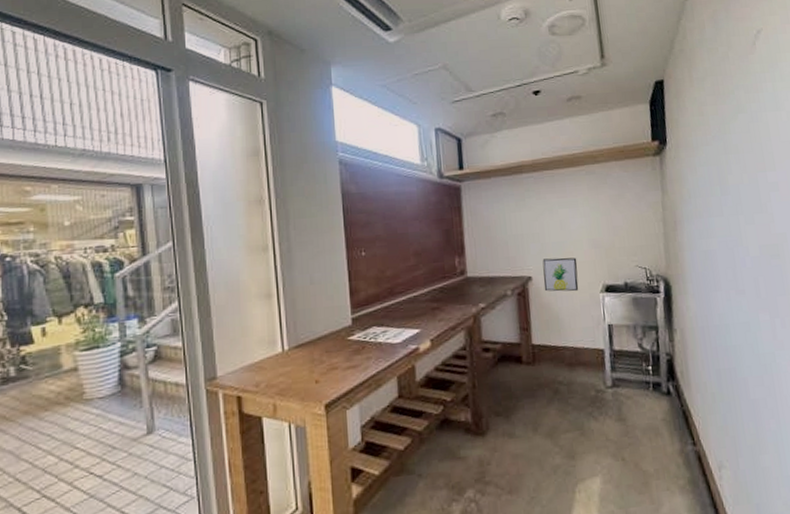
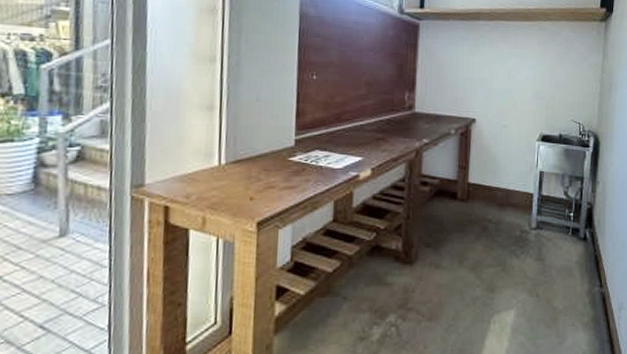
wall art: present [542,257,579,292] -> none [486,104,520,138]

